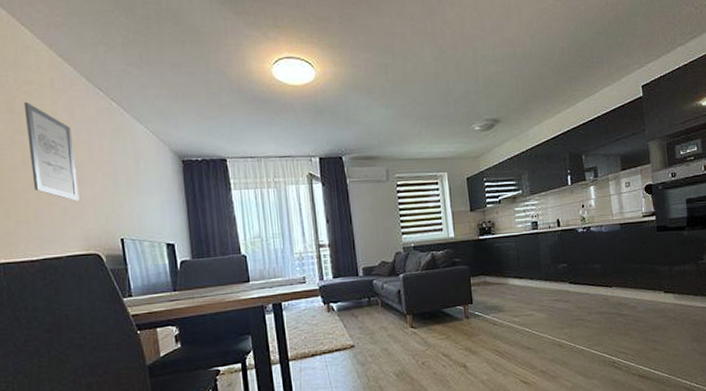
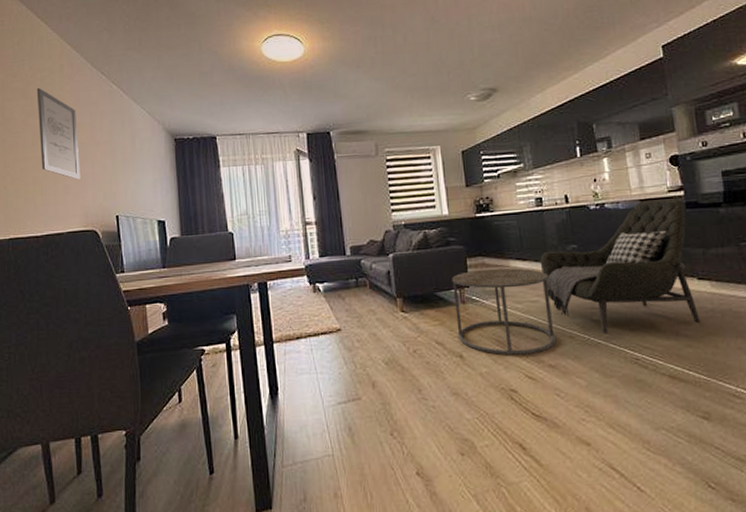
side table: none [457,286,548,364] -> present [452,268,557,356]
armchair: none [534,222,664,341] -> present [540,198,700,333]

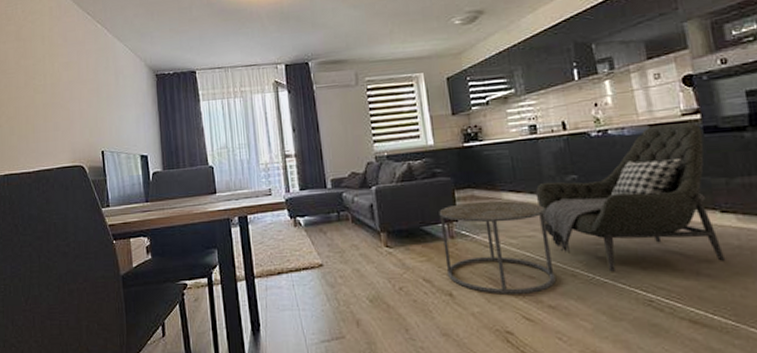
wall art: present [36,88,81,180] -> none [28,30,69,117]

